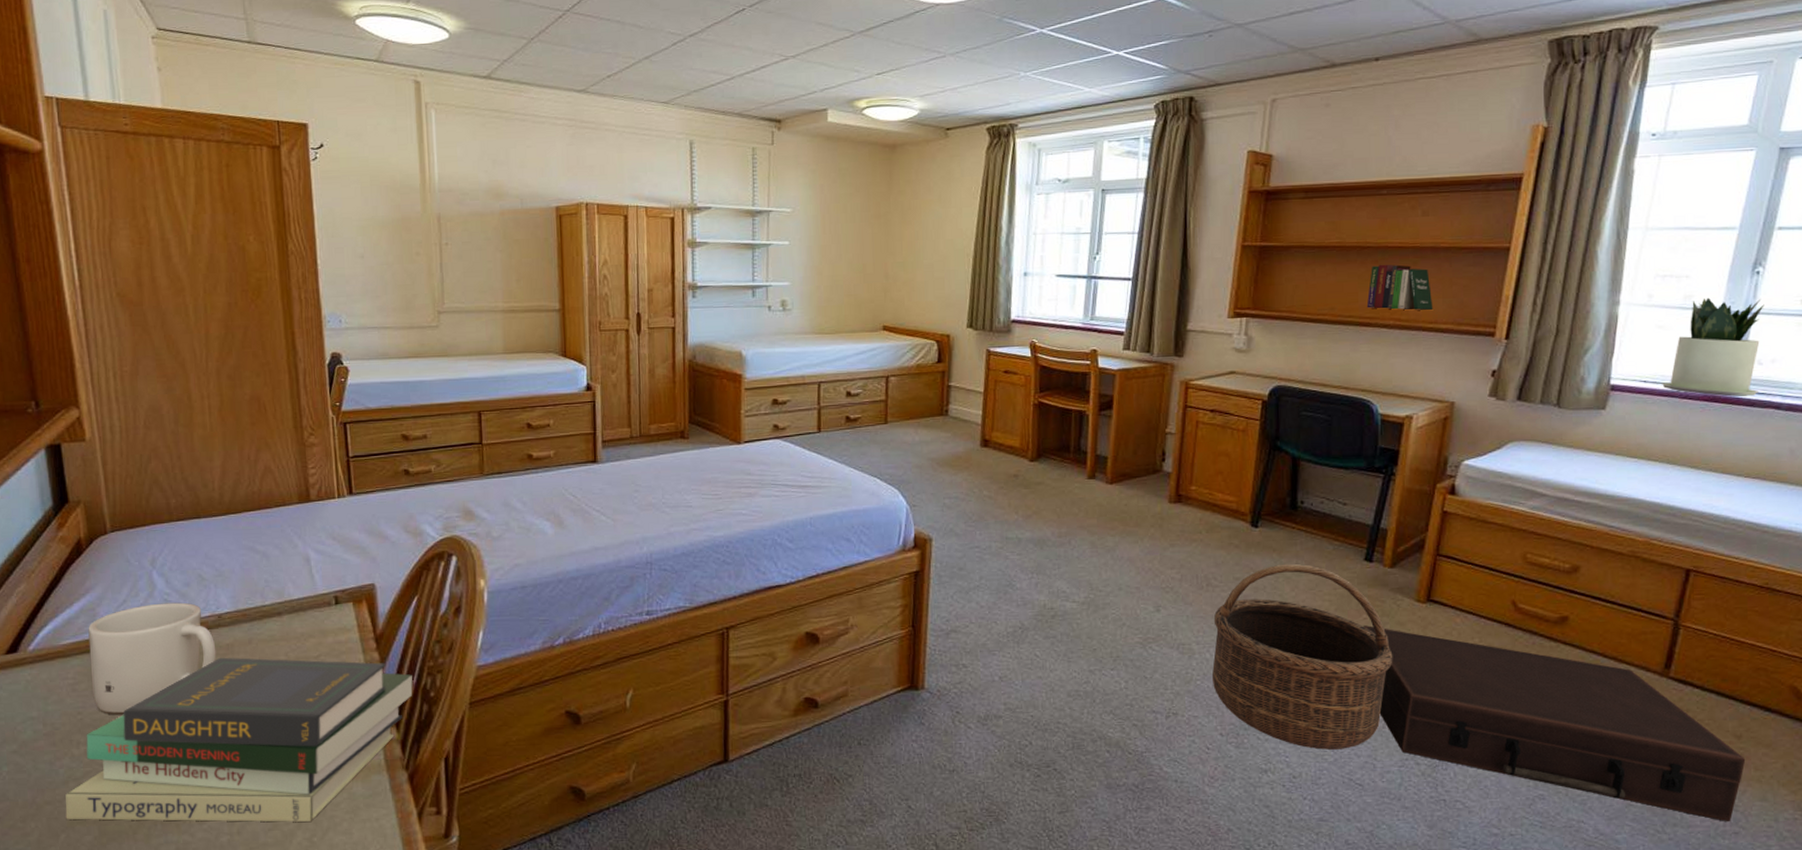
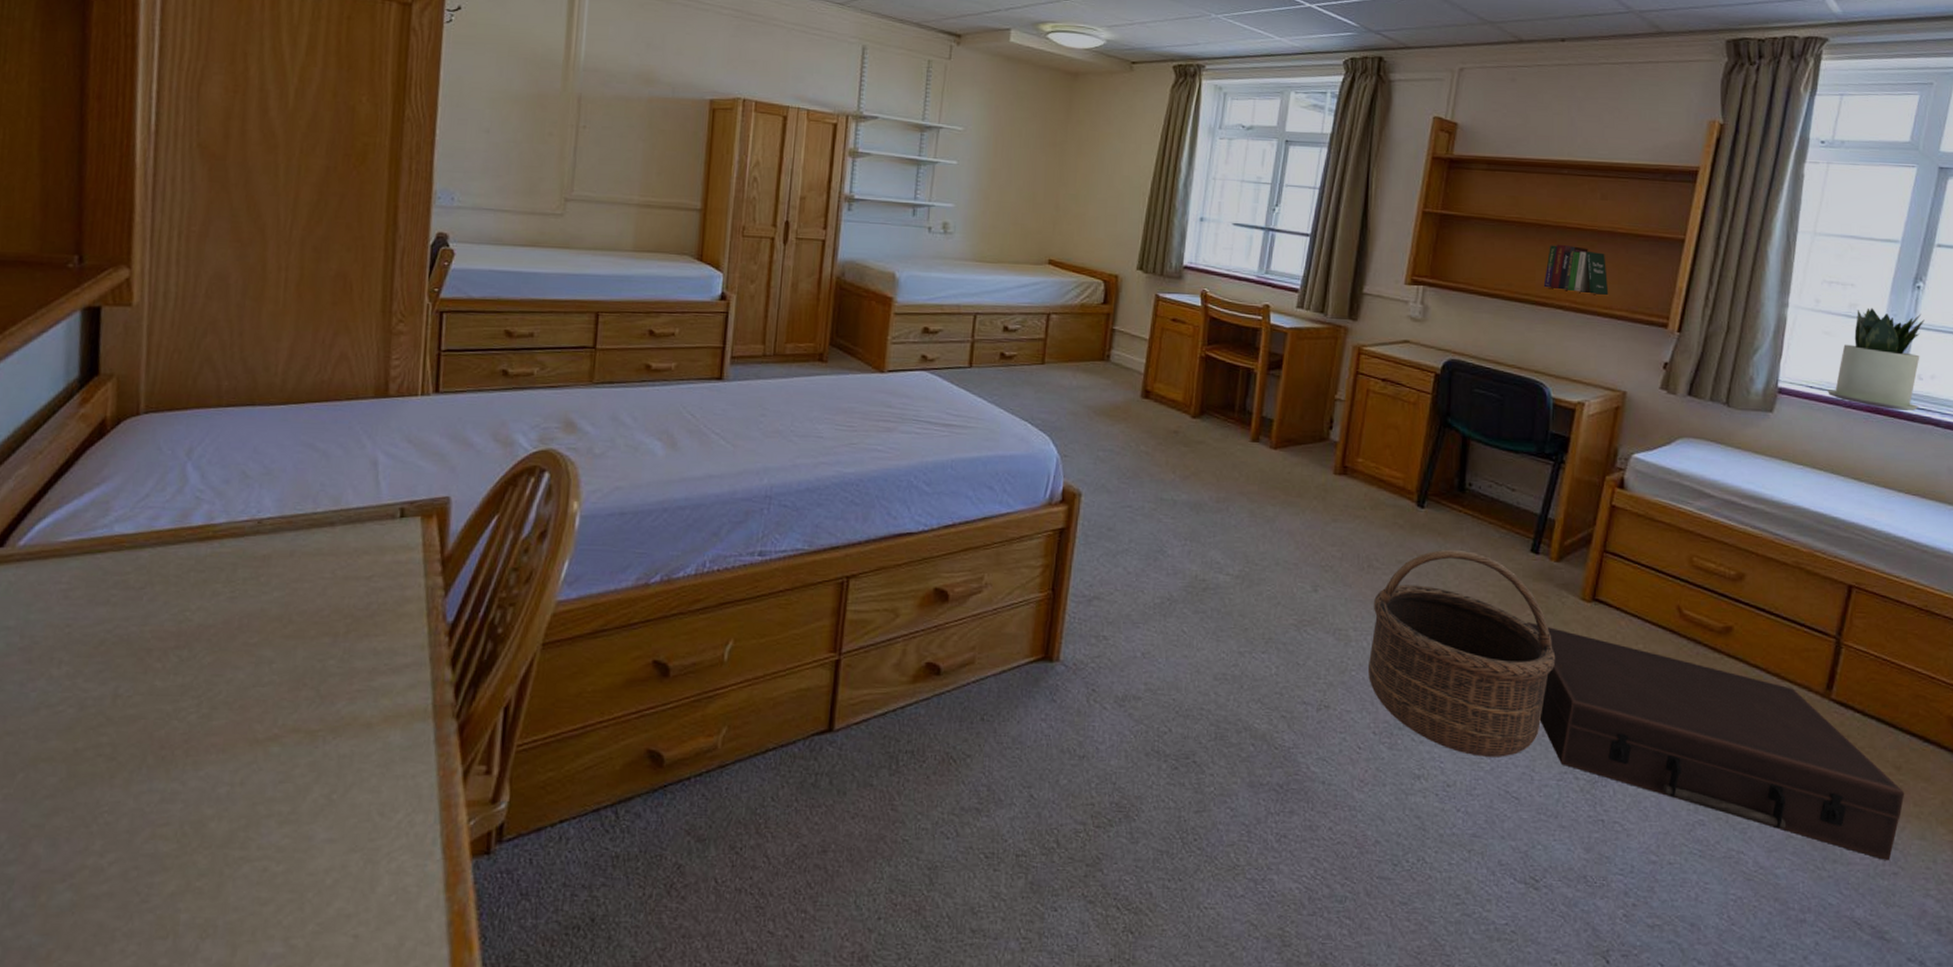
books: present [65,657,413,822] -> none [28,570,479,774]
mug: present [88,602,217,715] -> none [88,501,250,631]

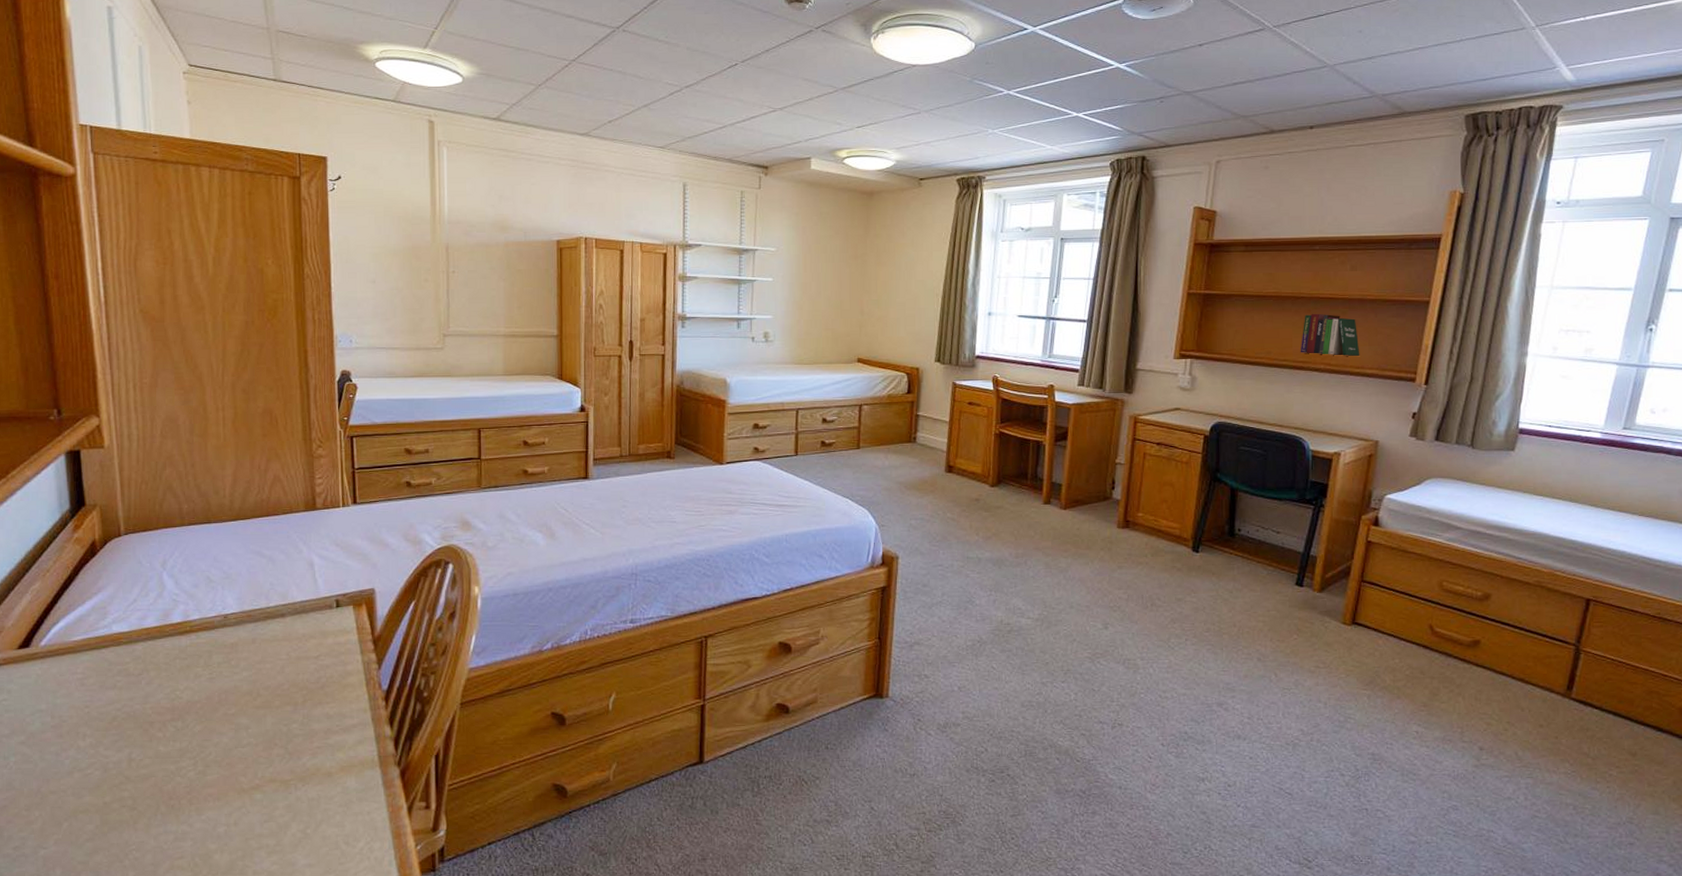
basket: present [1368,549,1556,757] -> none [1155,586,1321,760]
suitcase: present [1527,622,1905,861] -> none [1294,645,1640,834]
planter: present [1827,307,1924,411] -> none [1565,351,1657,443]

